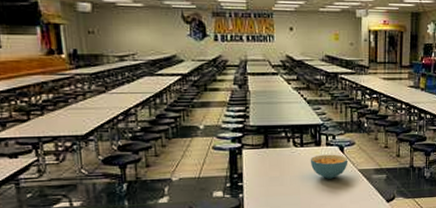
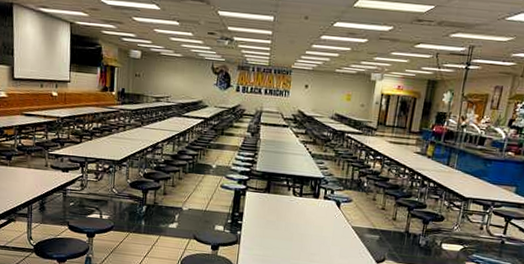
cereal bowl: present [310,154,348,179] -> none [306,206,344,231]

